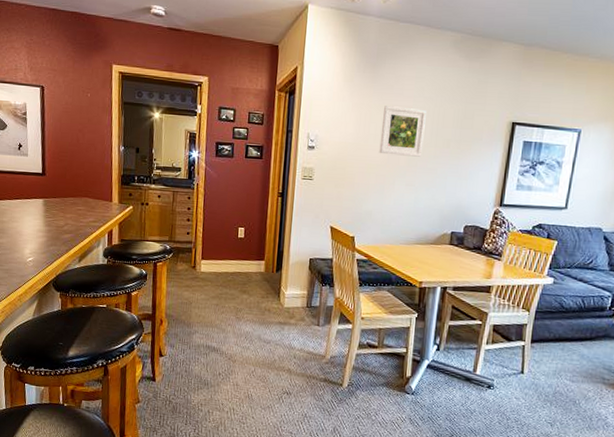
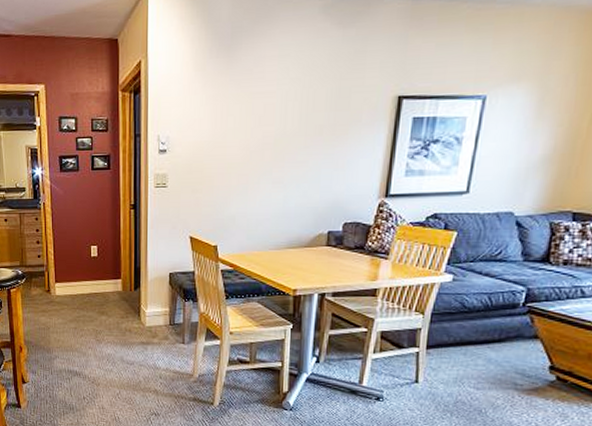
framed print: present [379,106,426,157] -> none [240,93,293,150]

